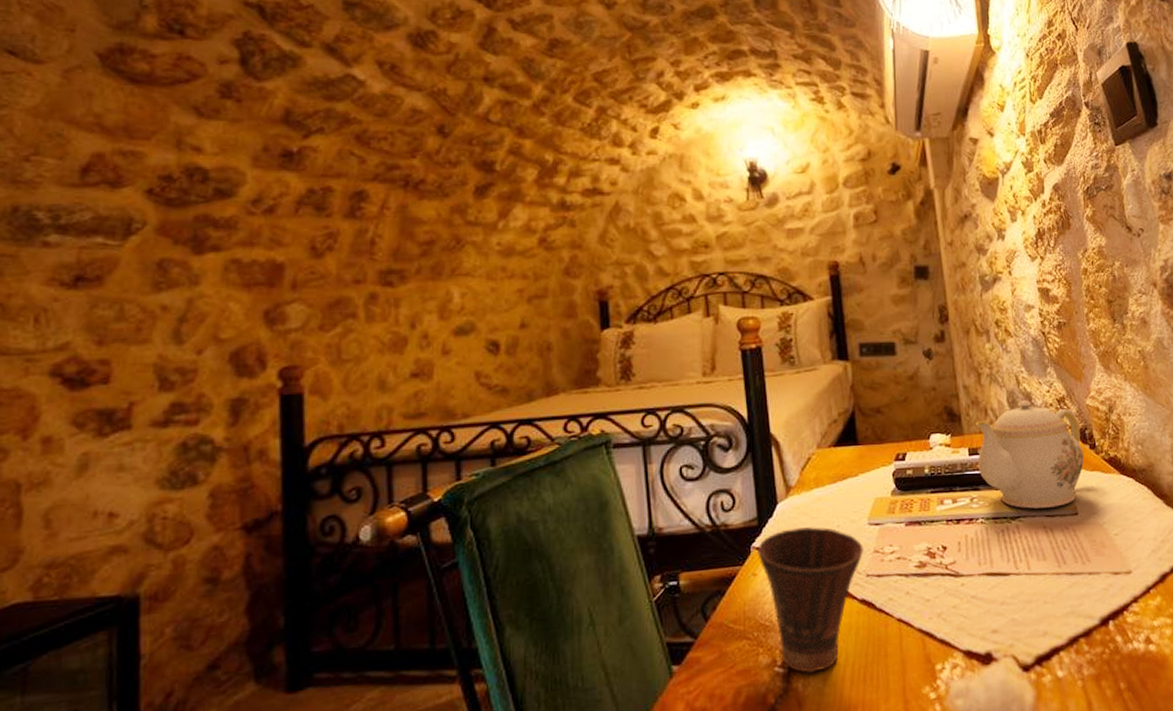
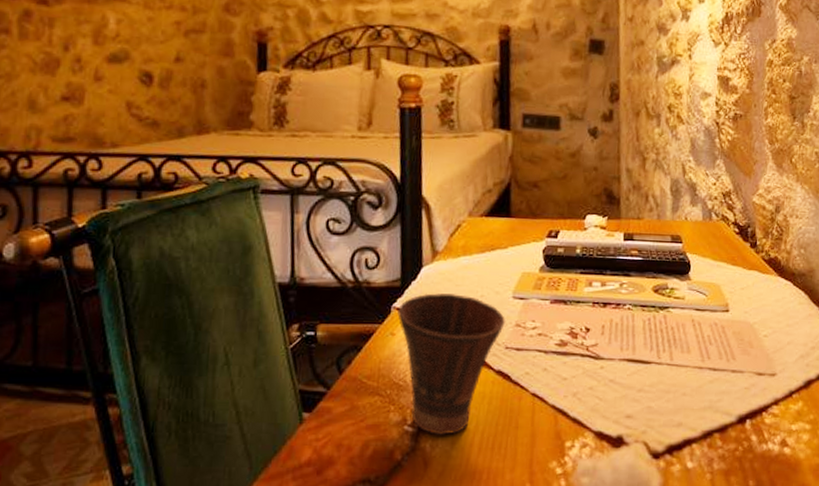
teapot: present [975,400,1085,509] -> none [631,190,744,302]

